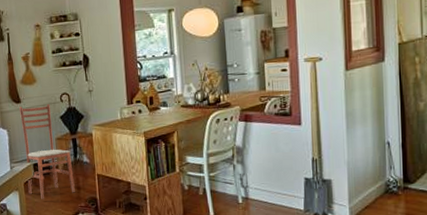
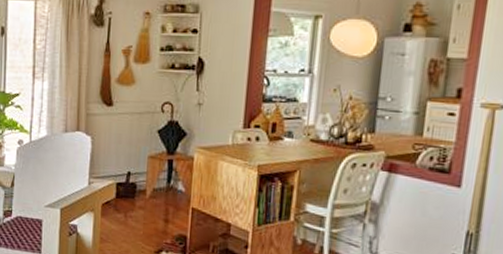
dining chair: present [18,104,75,199] -> none [106,111,164,227]

